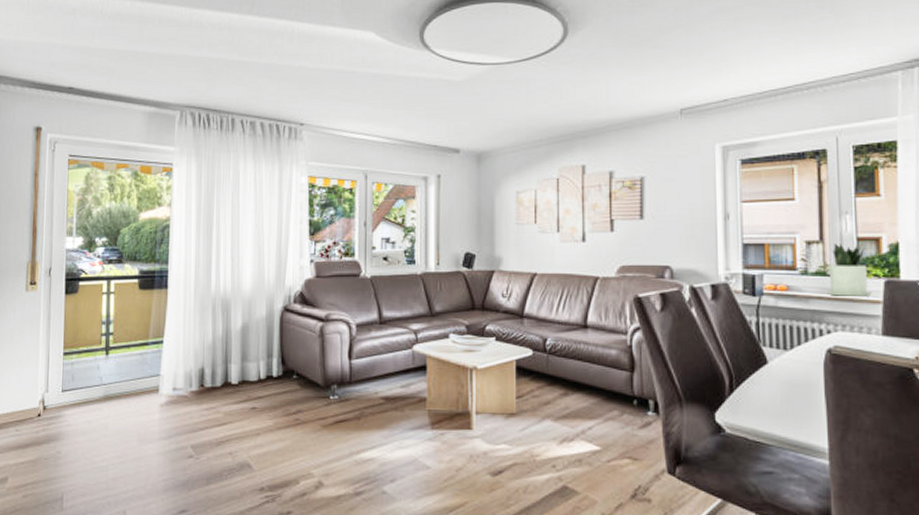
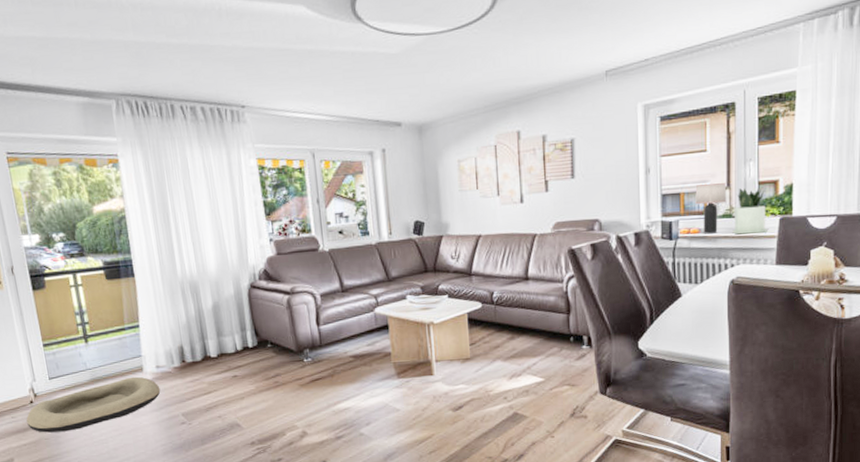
dog bed: none [30,397,173,453] -> present [26,376,161,433]
table lamp: none [781,236,820,293] -> present [694,183,727,234]

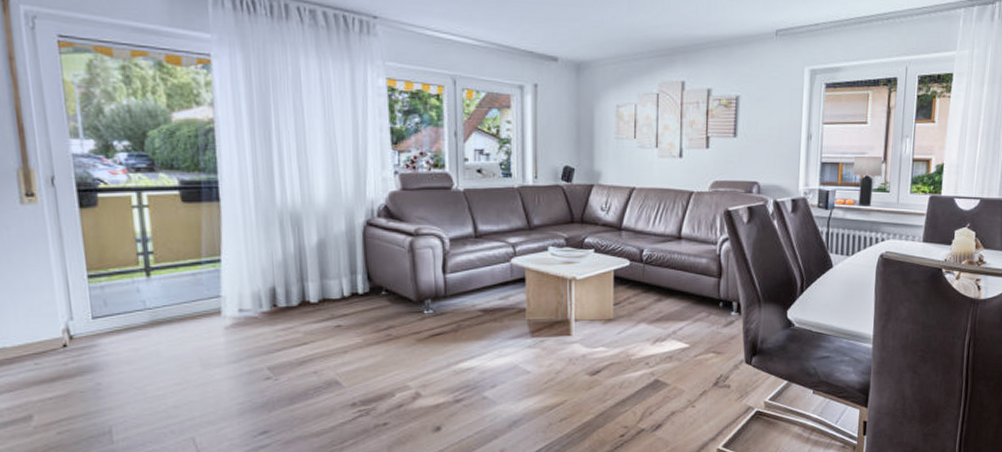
dog bed: present [26,376,161,433] -> none [55,320,242,384]
planter: present [732,187,769,235] -> none [885,164,919,211]

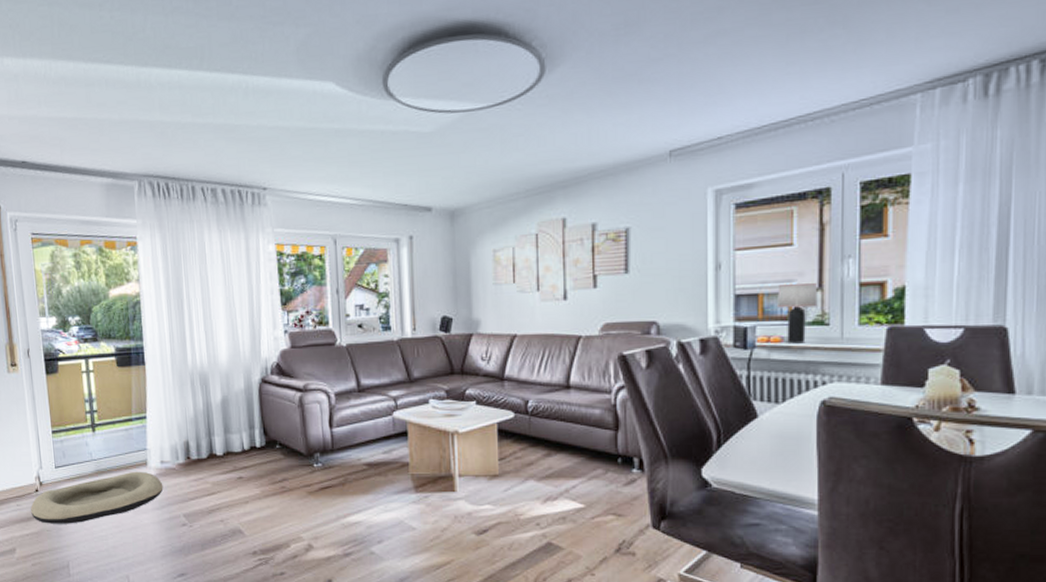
dog bed: none [55,320,242,384] -> present [31,471,164,524]

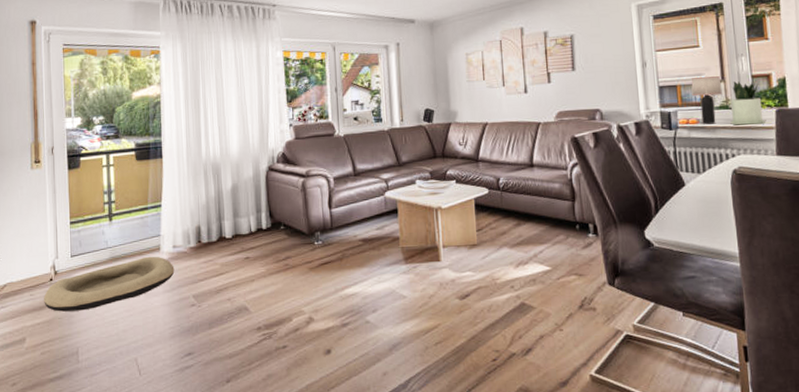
planter: none [824,289,873,347] -> present [730,80,766,126]

